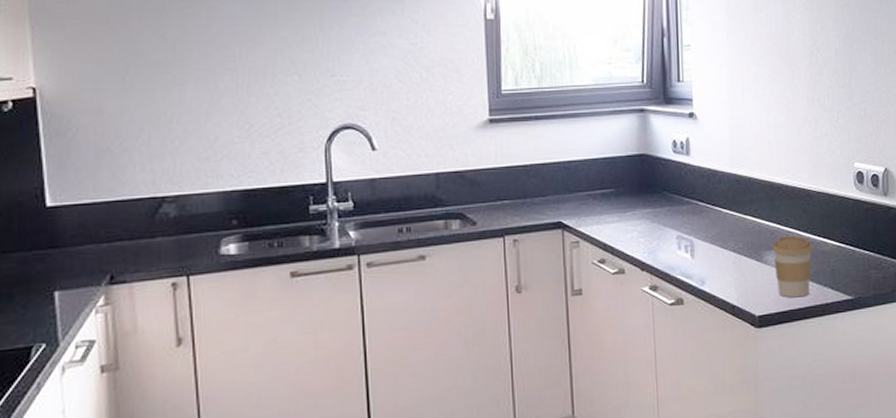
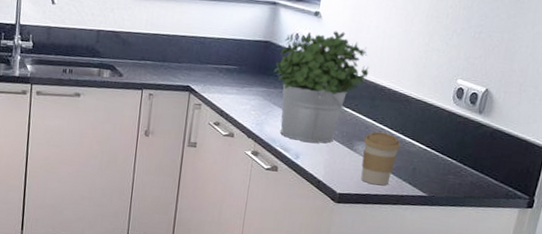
potted plant: none [656,130,761,263] -> present [273,31,370,144]

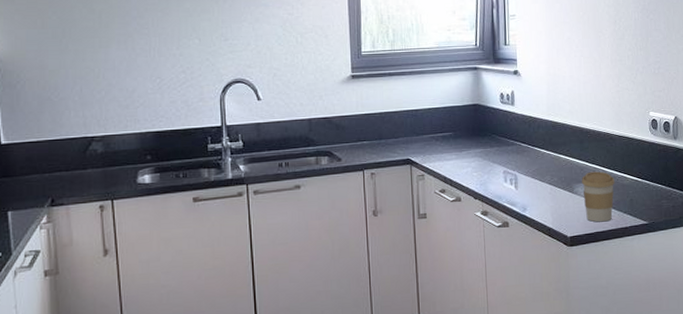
potted plant: present [273,31,370,144] -> none [486,85,573,193]

